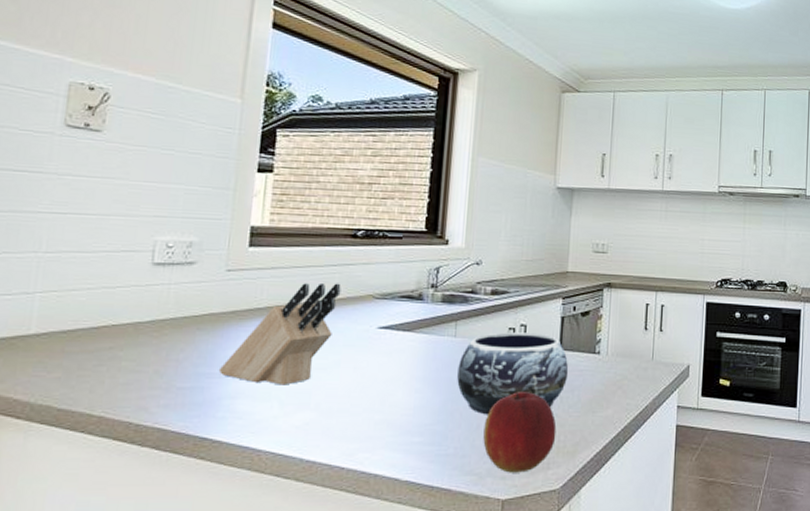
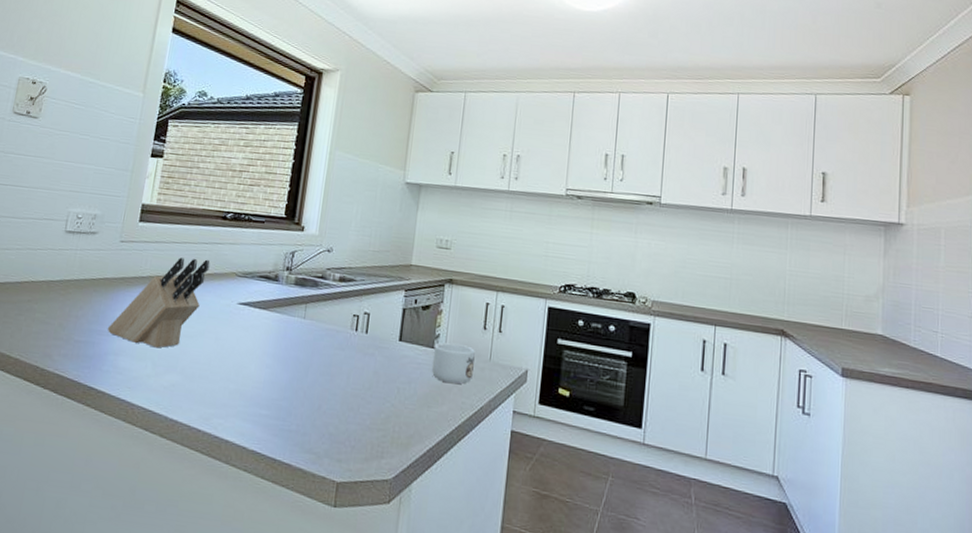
decorative bowl: present [457,332,569,415] -> none [303,318,407,397]
apple: present [483,392,557,473] -> none [323,377,392,458]
mug: none [594,346,637,387] -> present [431,342,475,384]

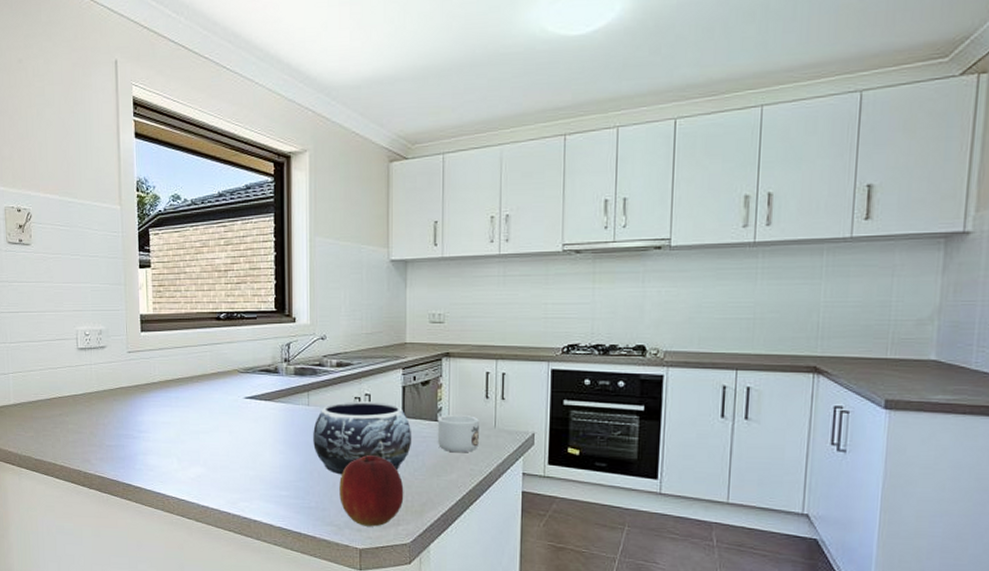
knife block: present [107,257,210,348] -> none [132,360,213,445]
decorative bowl: none [303,318,407,397] -> present [313,401,412,475]
apple: none [323,377,392,458] -> present [339,455,404,527]

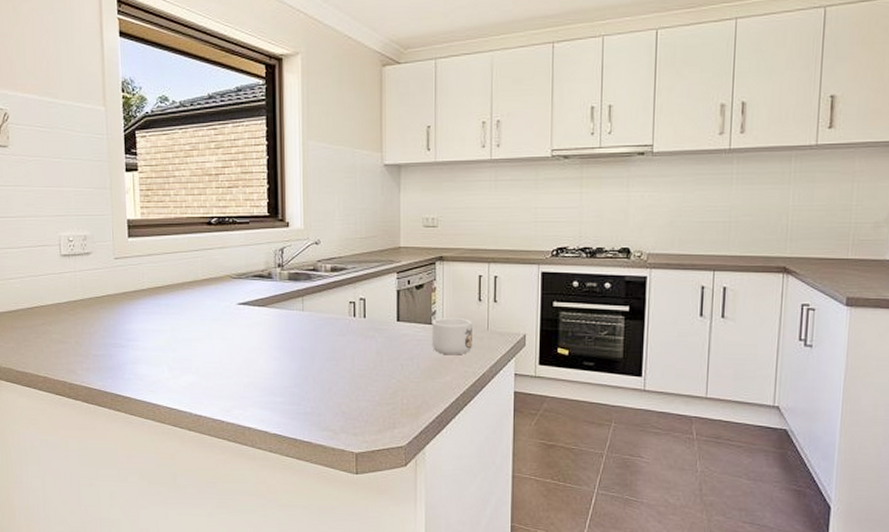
decorative bowl: present [313,401,412,475] -> none [308,306,407,380]
apple: present [339,455,404,527] -> none [335,359,399,431]

